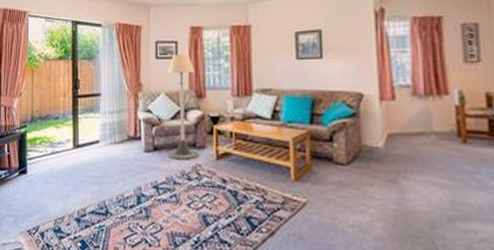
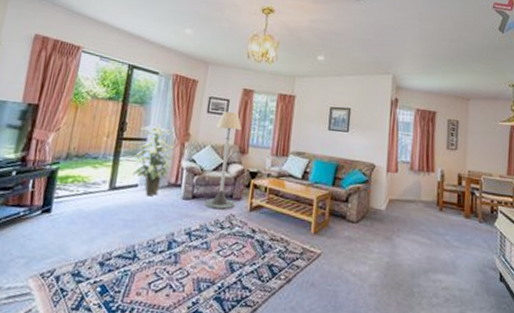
indoor plant: none [92,77,129,150] -> present [132,123,175,196]

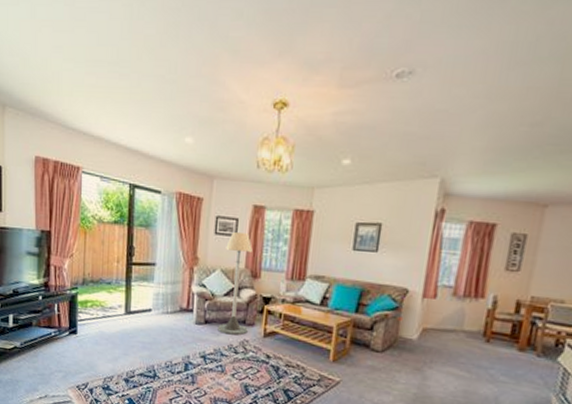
indoor plant: present [132,123,175,196] -> none [145,247,184,320]

